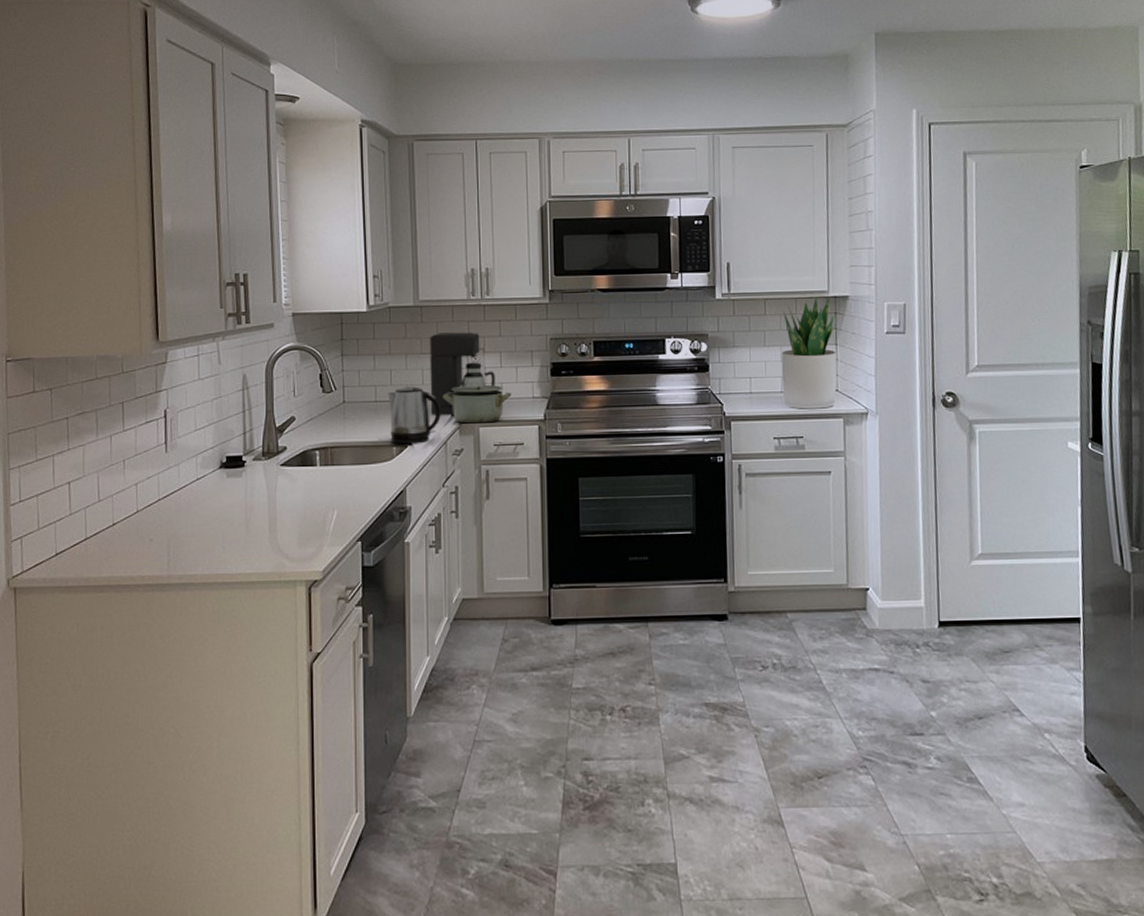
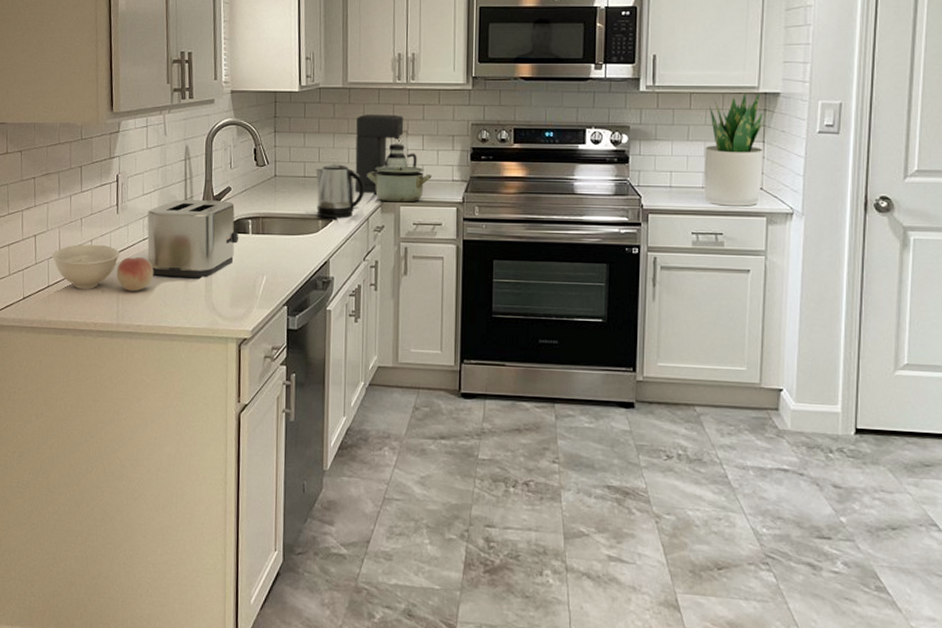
bowl: none [89,489,169,540] -> present [52,244,120,290]
fruit: none [166,498,210,538] -> present [116,256,154,292]
toaster: none [201,432,306,518] -> present [147,199,239,278]

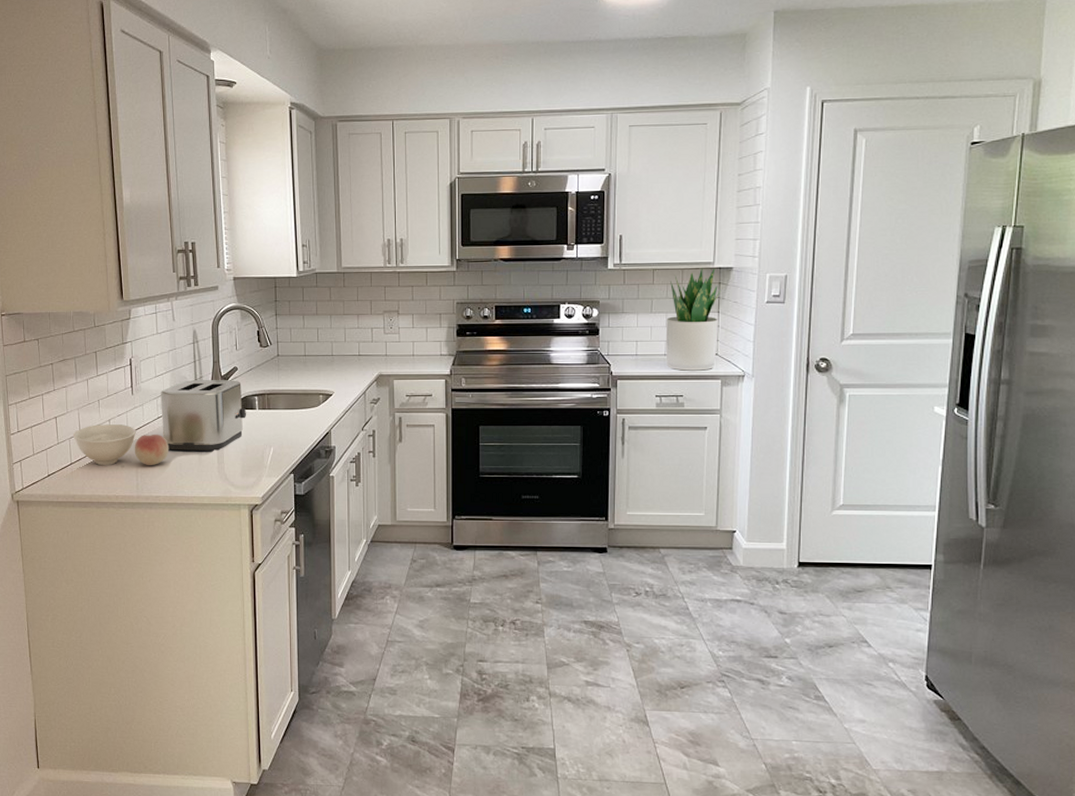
kettle: present [315,164,365,219] -> none [315,343,361,393]
coffee maker: present [354,114,417,194] -> none [351,296,408,370]
saucepan: present [367,165,432,203] -> none [363,342,422,377]

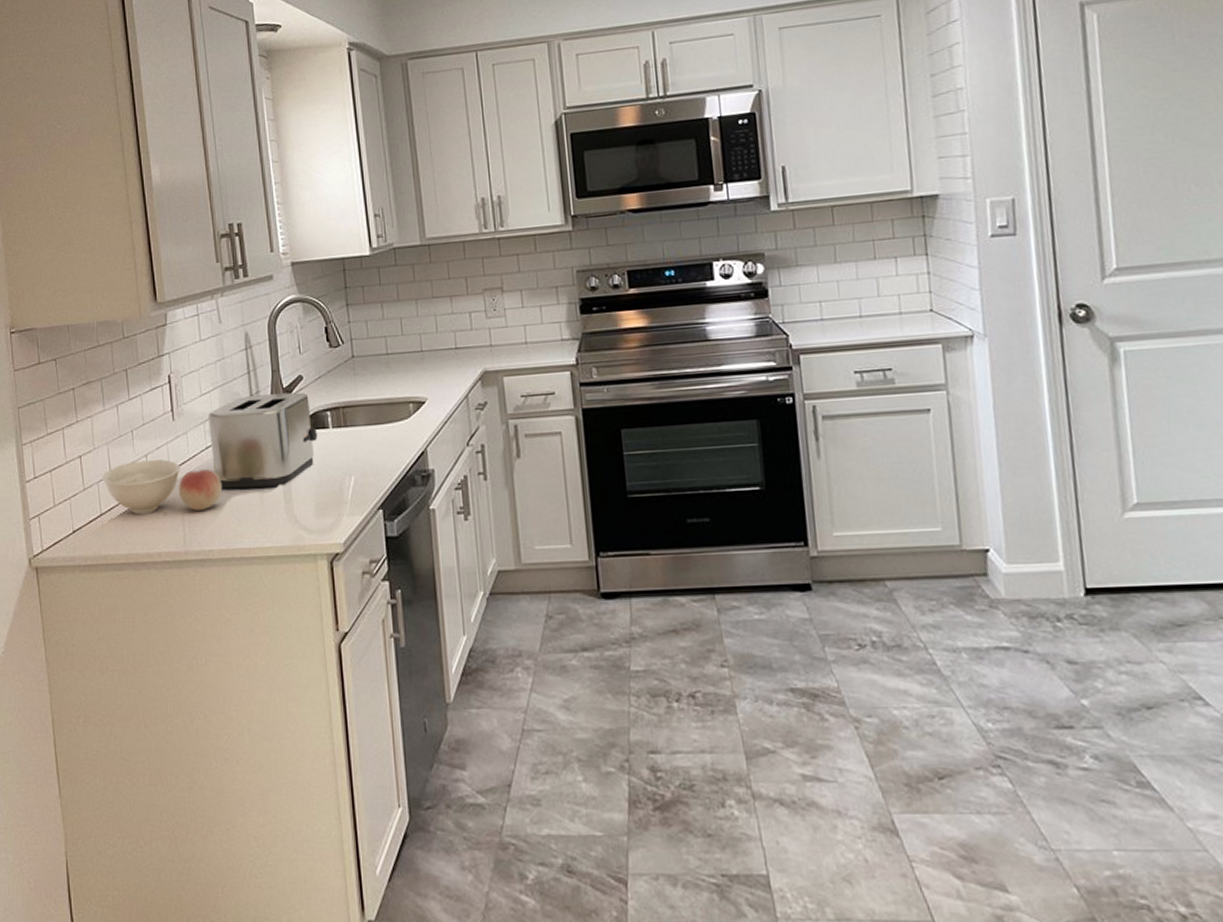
planter: present [665,268,721,371] -> none [856,198,931,336]

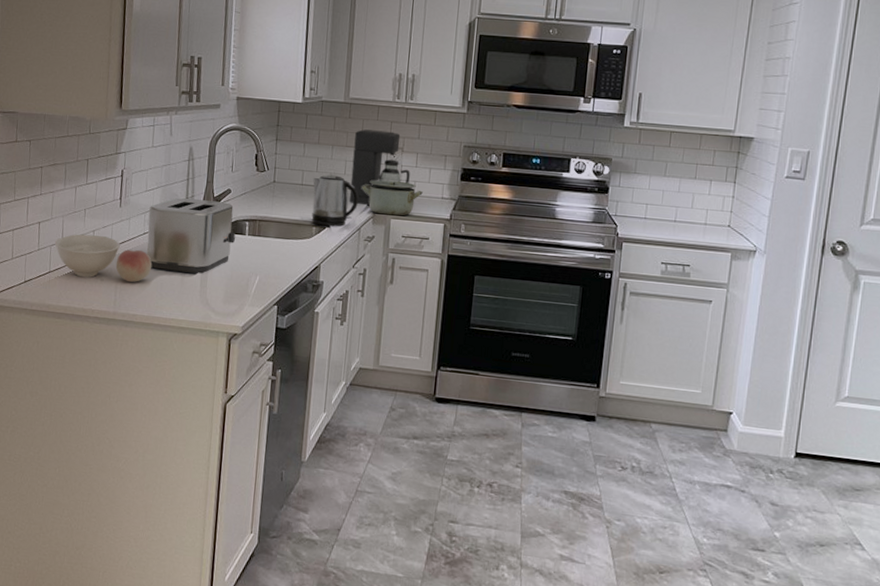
kettle: none [399,335,460,401] -> present [311,174,359,227]
coffee maker: none [441,269,518,367] -> present [349,129,410,206]
saucepan: none [461,328,537,374] -> present [362,180,423,217]

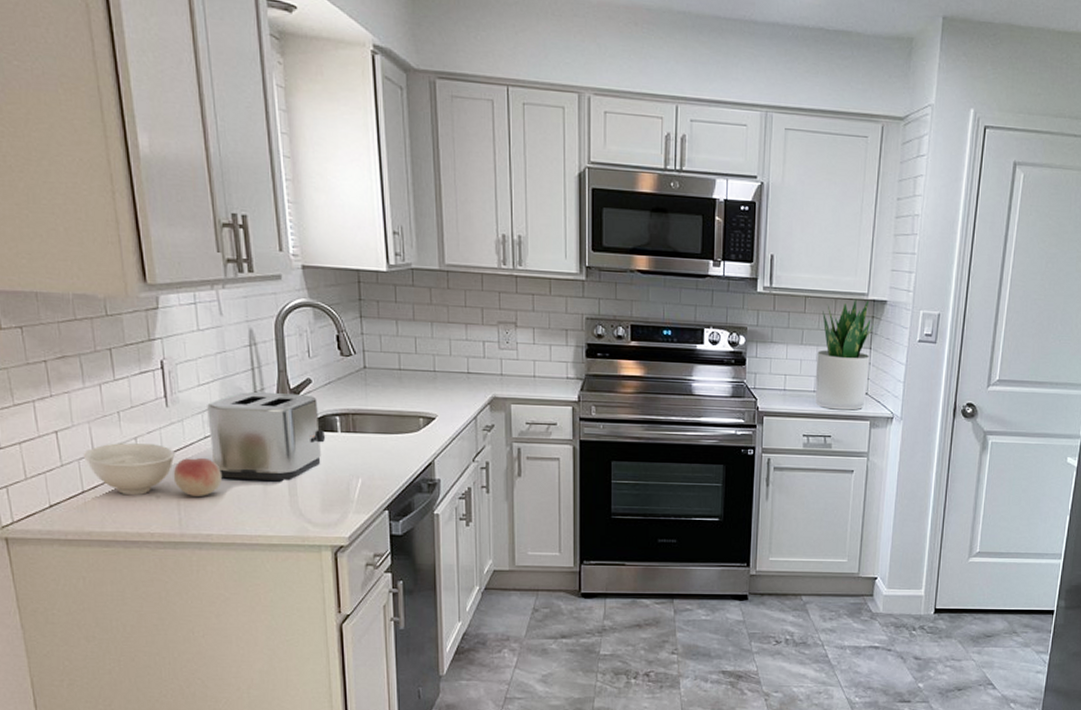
kettle: present [311,174,359,227] -> none [413,356,470,417]
coffee maker: present [349,129,410,206] -> none [458,302,528,391]
saucepan: present [362,180,423,217] -> none [473,360,545,401]
planter: none [676,135,739,242] -> present [815,299,874,411]

